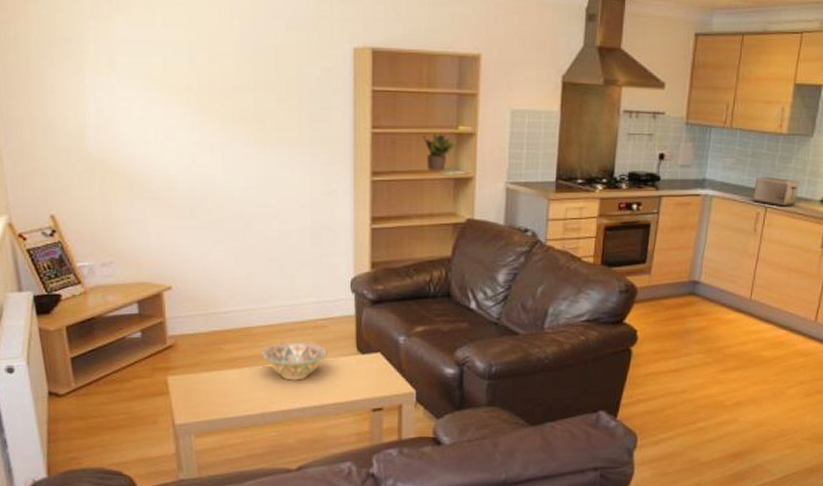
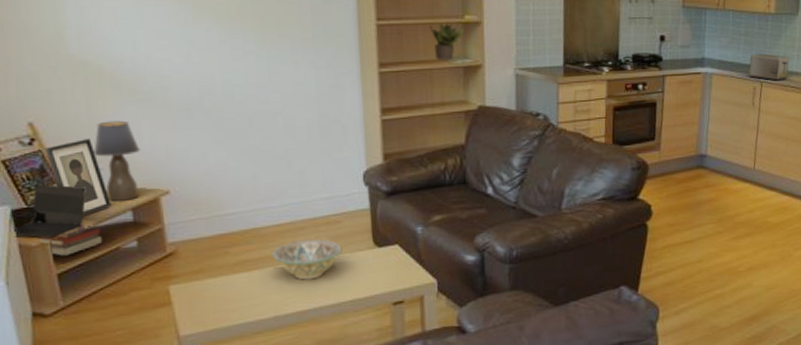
laptop: none [34,274,98,324] -> present [12,184,87,239]
books: none [55,308,111,341] -> present [38,219,103,256]
picture frame: none [64,233,120,305] -> present [45,139,111,216]
table lamp: none [106,217,147,293] -> present [94,120,140,201]

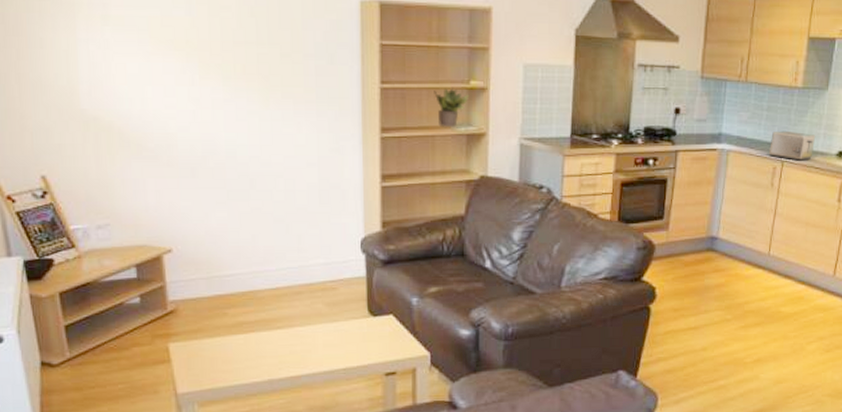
laptop: present [12,184,87,239] -> none [24,237,94,290]
books: present [38,219,103,256] -> none [48,273,108,308]
picture frame: present [45,139,111,216] -> none [56,194,117,270]
table lamp: present [94,120,140,201] -> none [102,177,145,257]
decorative bowl: present [272,239,343,280] -> none [268,304,337,345]

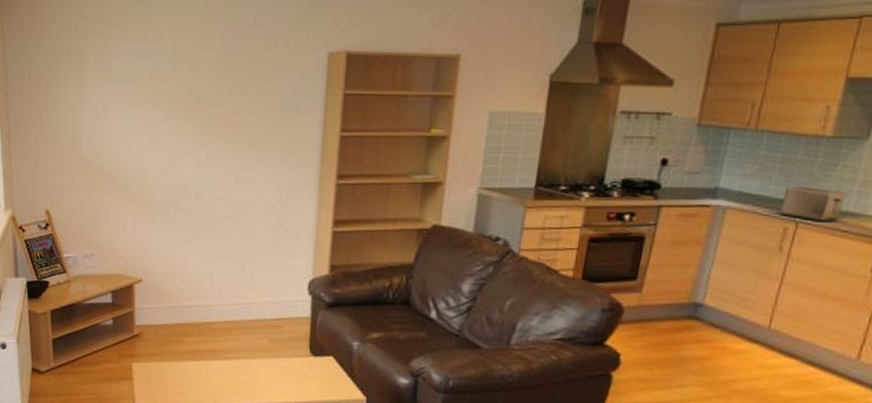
potted plant: present [434,87,470,128] -> none [393,135,429,176]

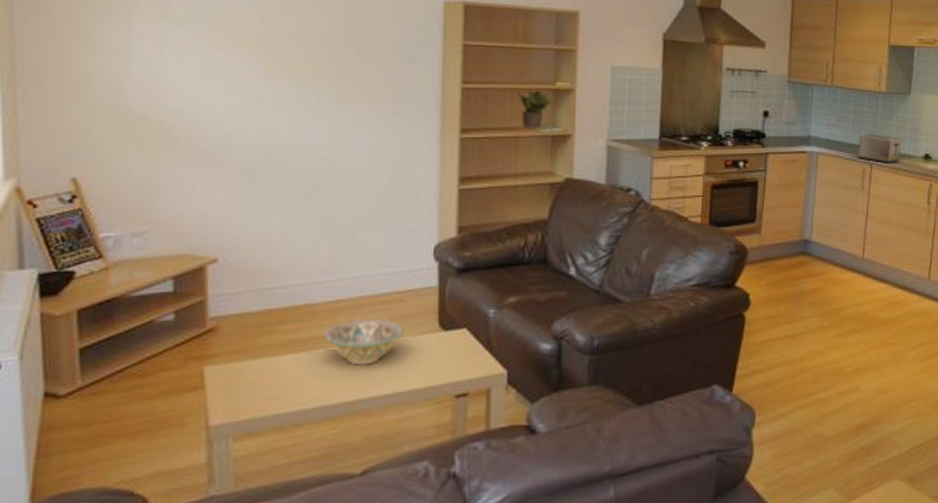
decorative bowl: none [218,338,281,377] -> present [324,318,404,365]
potted plant: none [393,135,429,176] -> present [518,87,555,129]

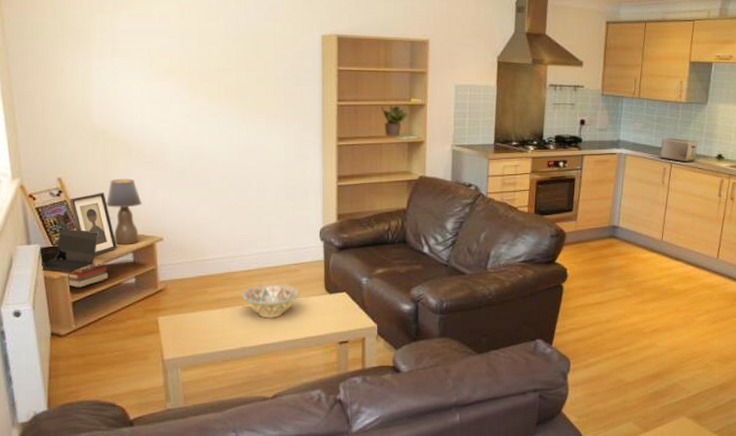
laptop: none [36,247,125,307] -> present [40,228,98,272]
books: none [64,286,136,328] -> present [59,258,109,288]
picture frame: none [86,198,151,283] -> present [69,193,117,255]
table lamp: none [140,179,191,268] -> present [106,178,142,244]

